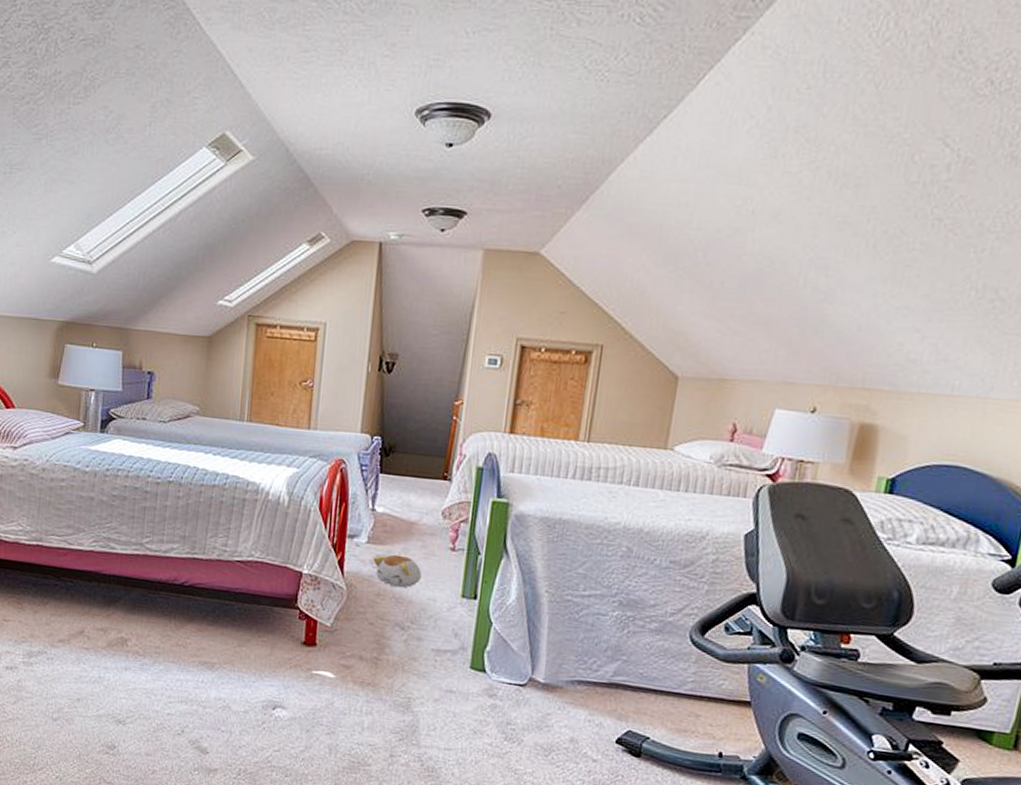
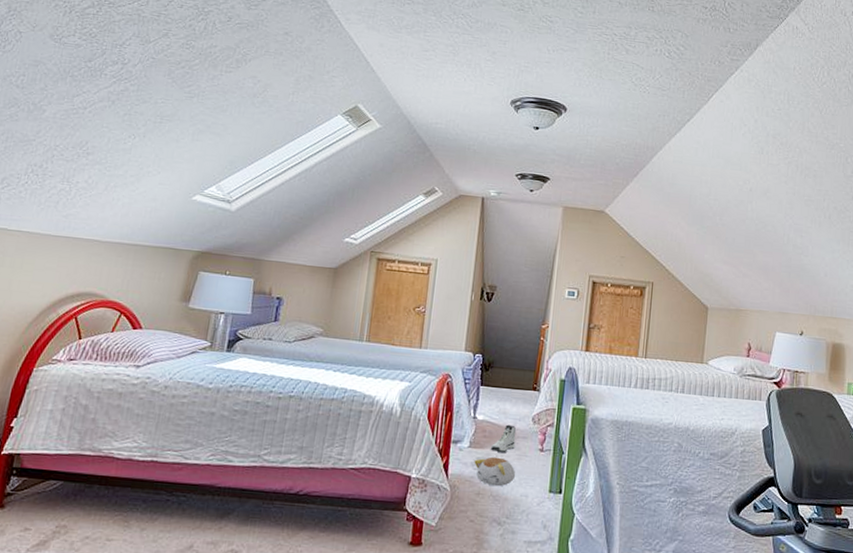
sneaker: none [391,518,423,550] -> present [490,424,517,452]

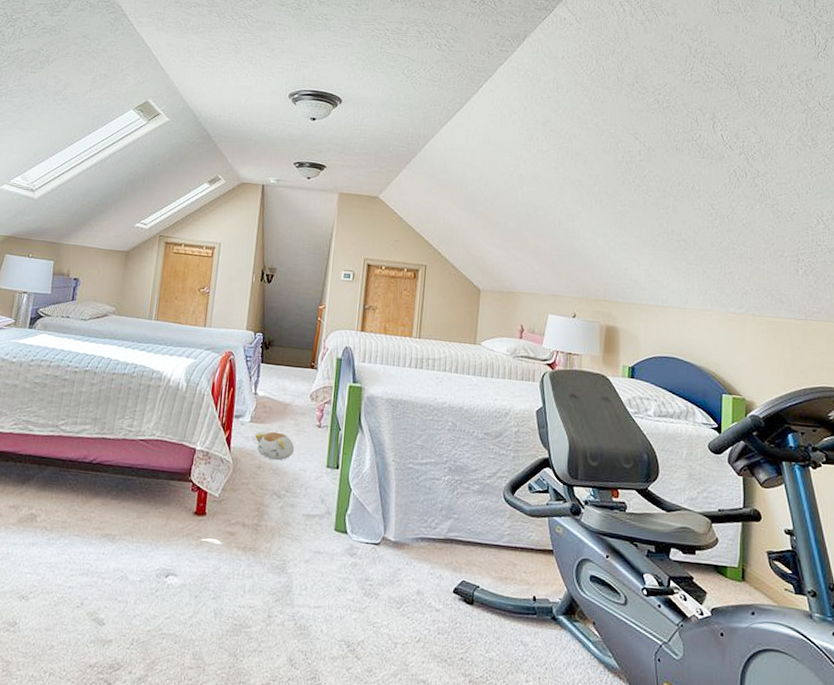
sneaker: present [490,424,517,452] -> none [270,401,295,428]

